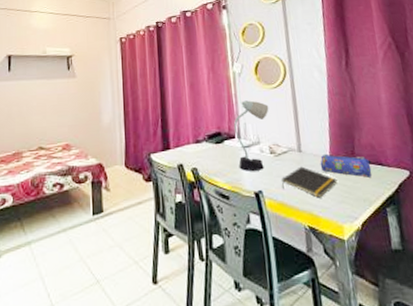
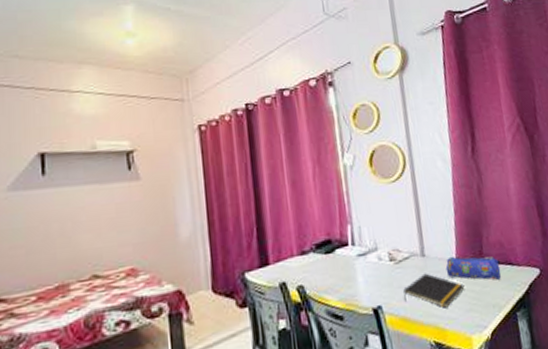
desk lamp: present [233,100,269,171] -> none [346,198,387,284]

